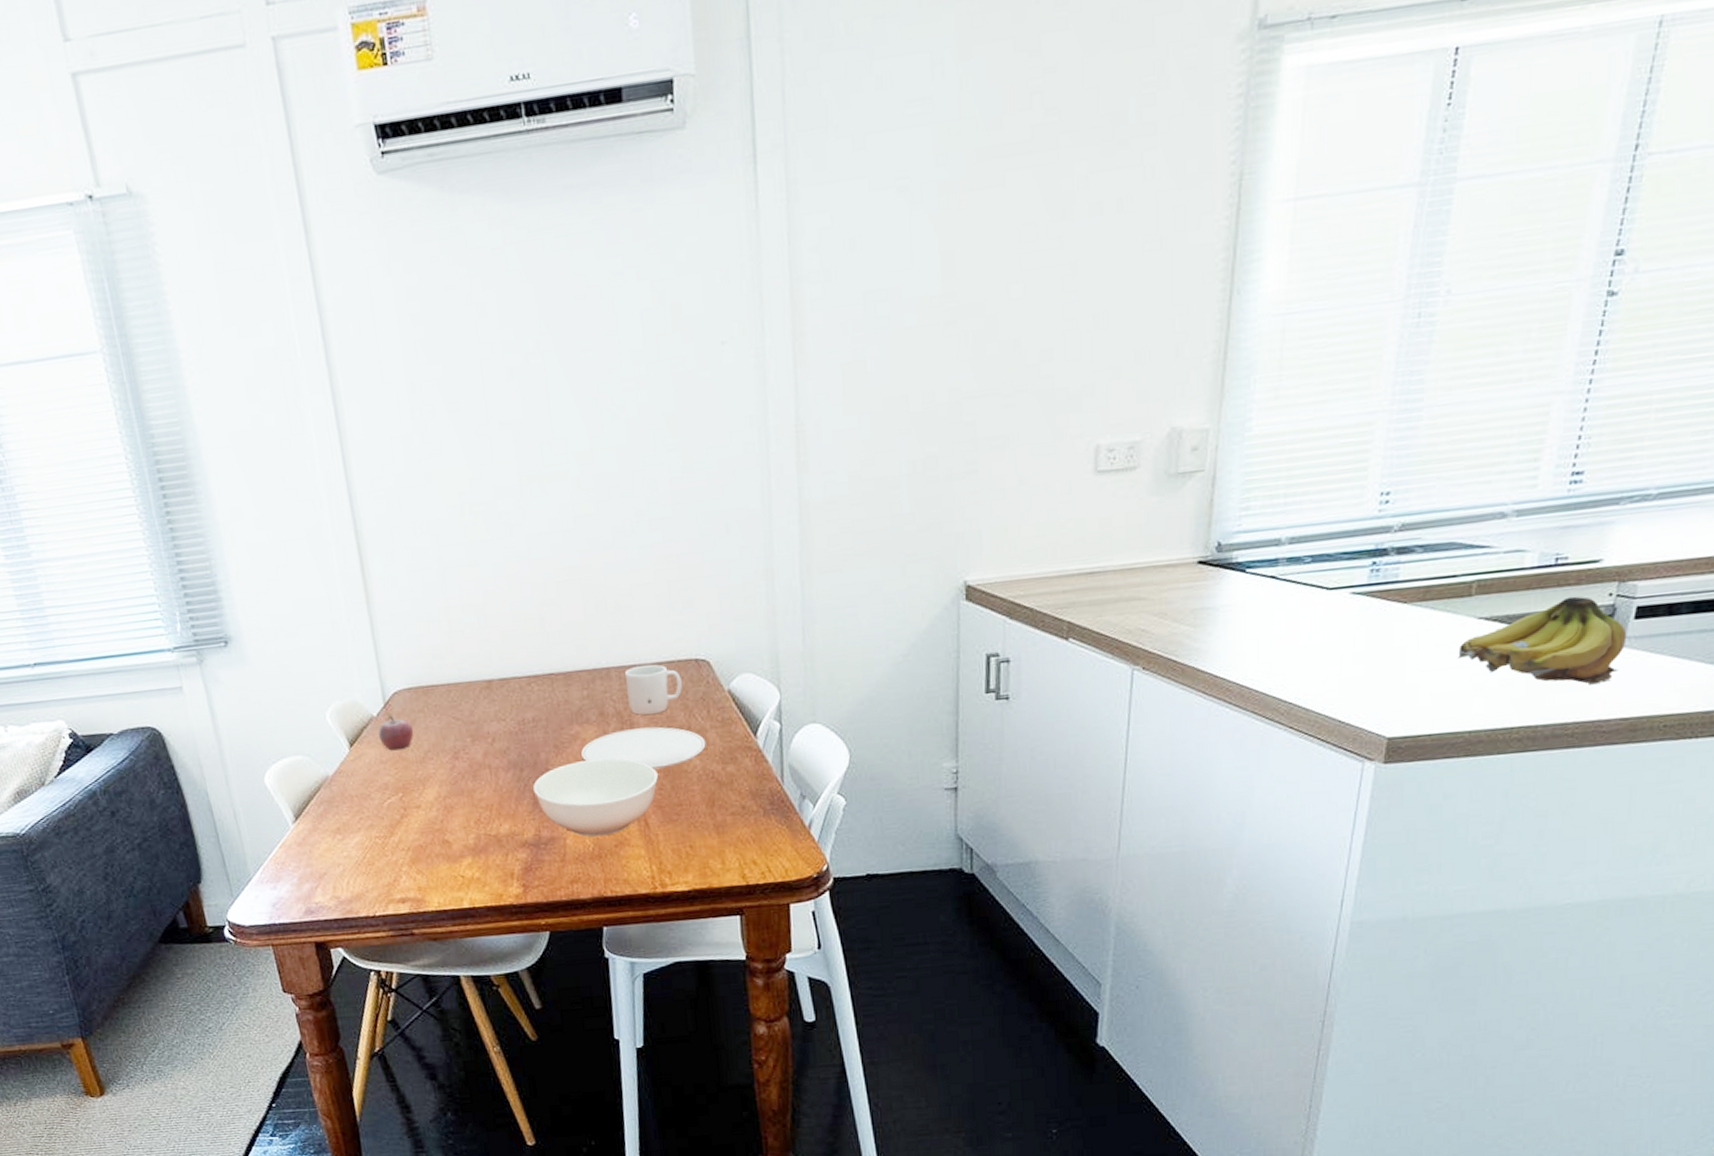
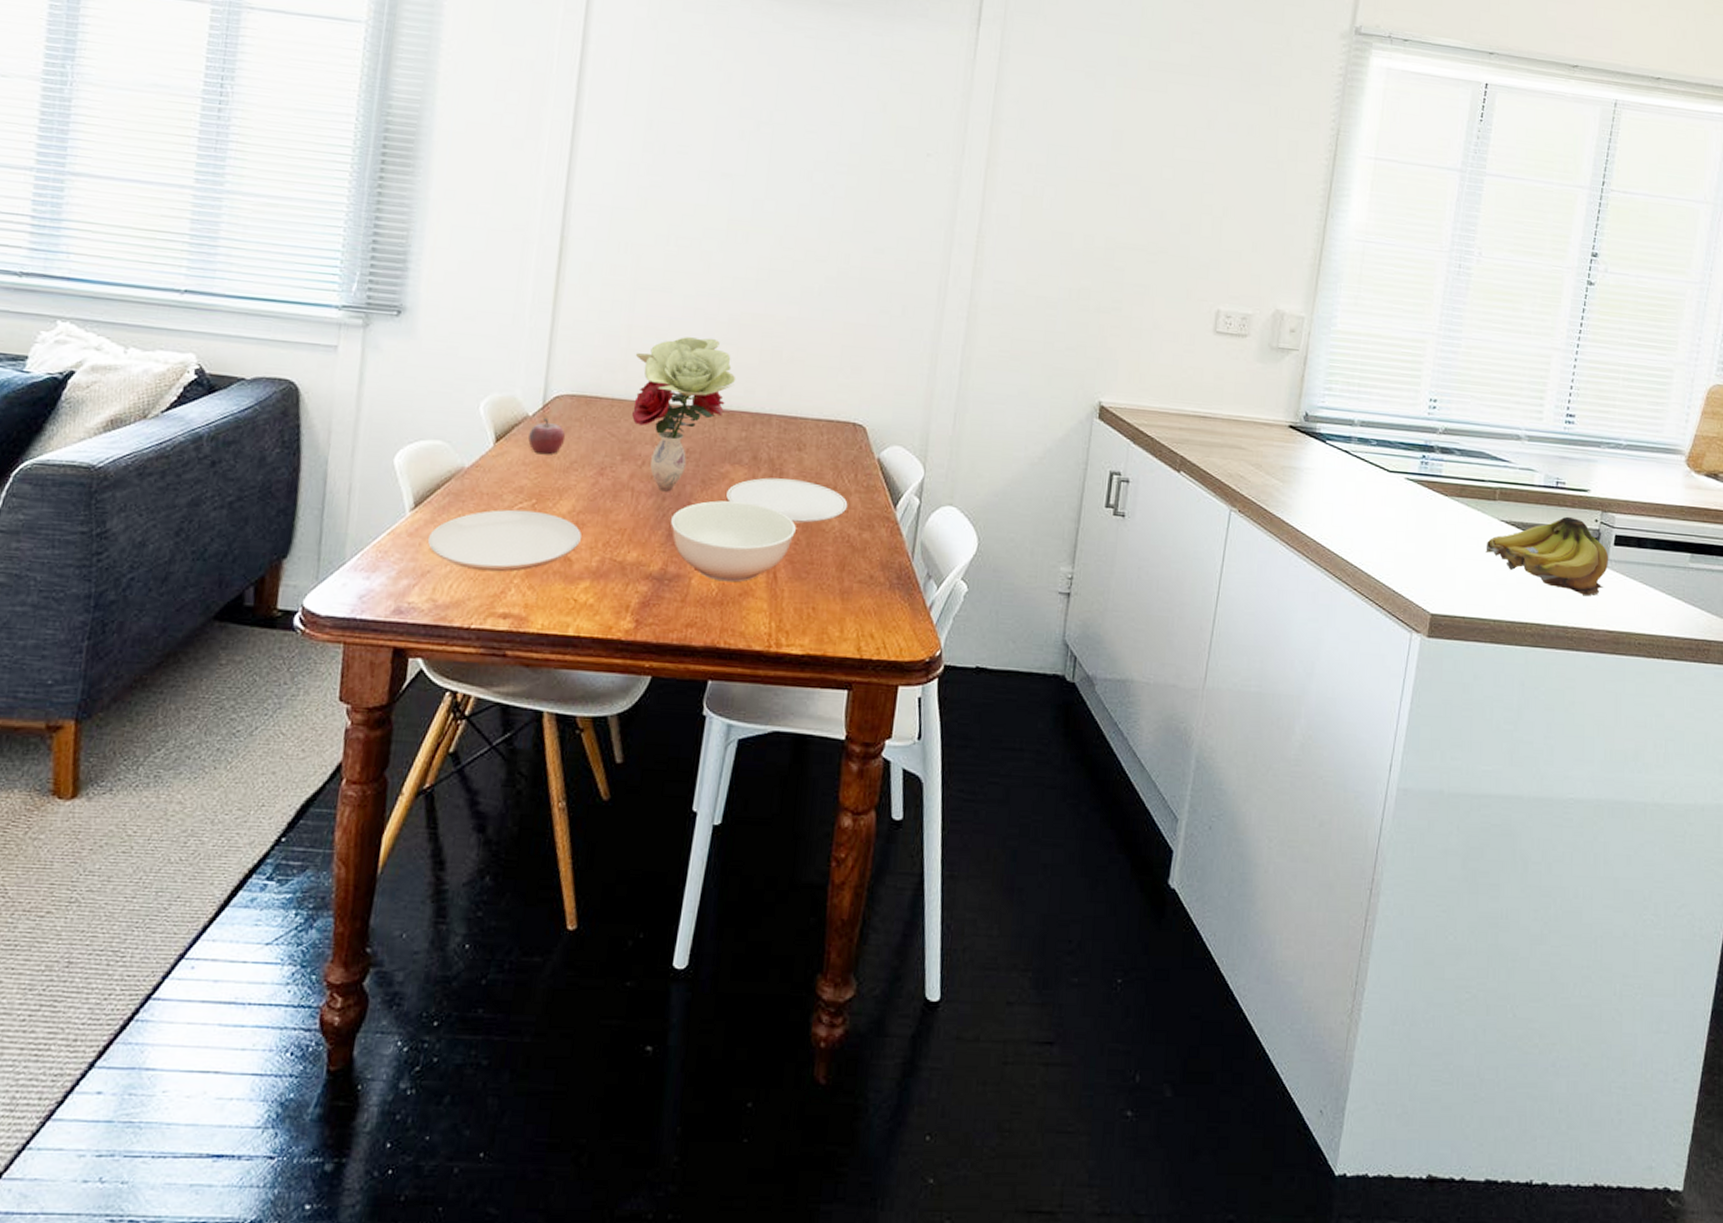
plate: none [316,803,453,866] -> present [428,509,581,572]
flower bouquet: none [459,602,566,764] -> present [632,337,736,492]
mug: present [624,664,682,716] -> none [782,418,837,469]

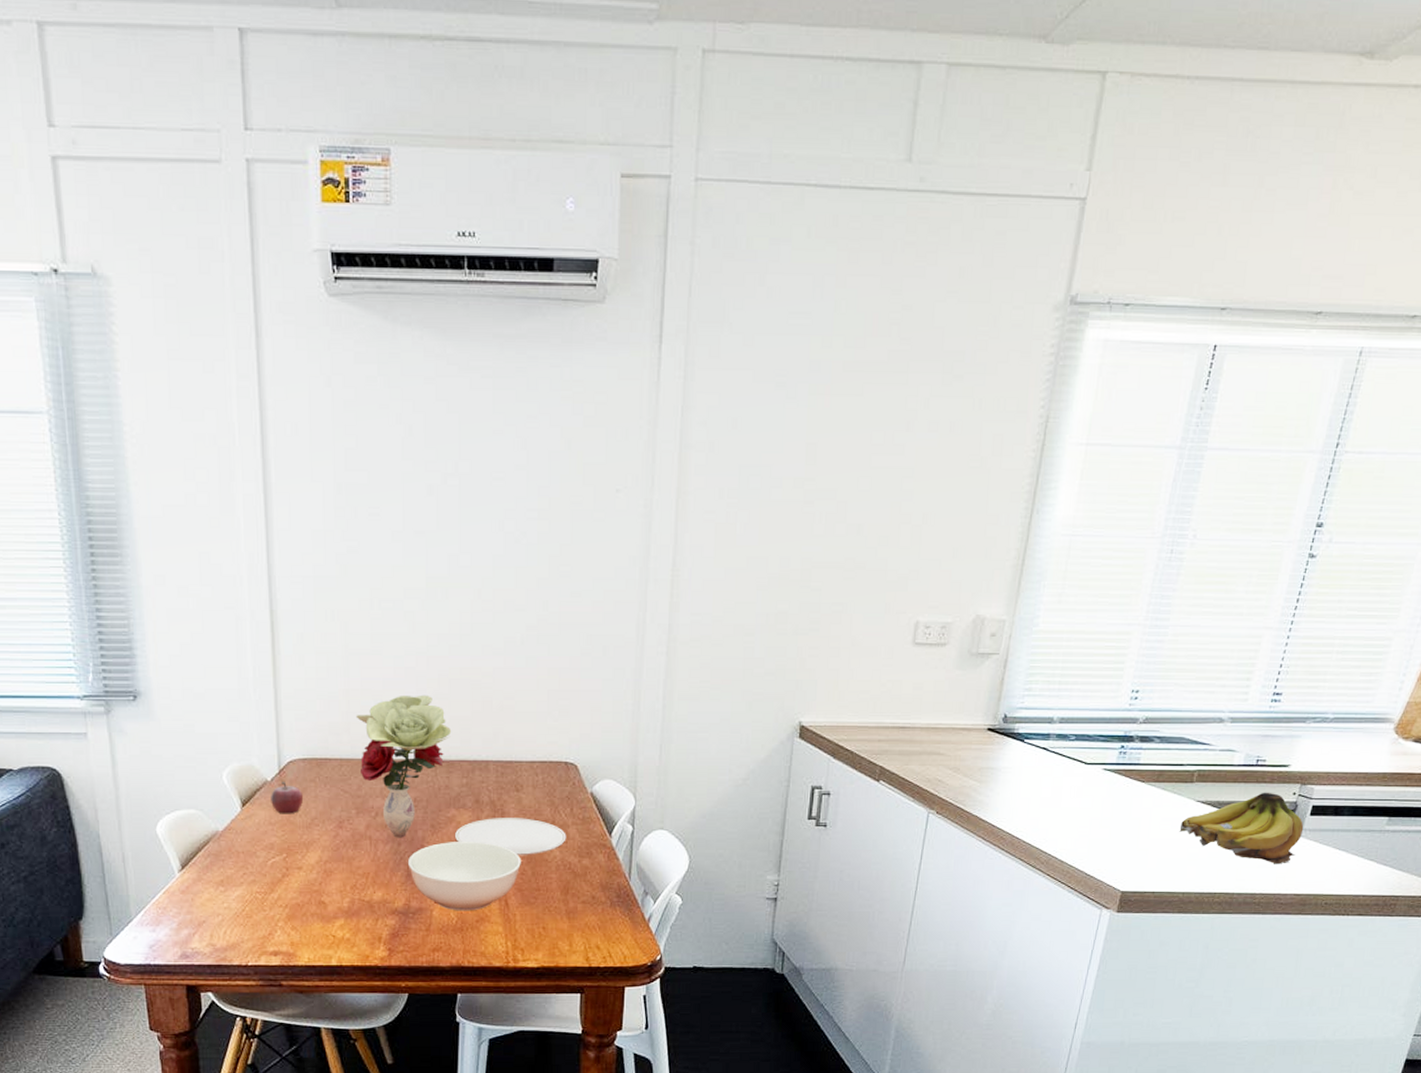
plate: present [428,509,581,572] -> none [199,864,331,918]

